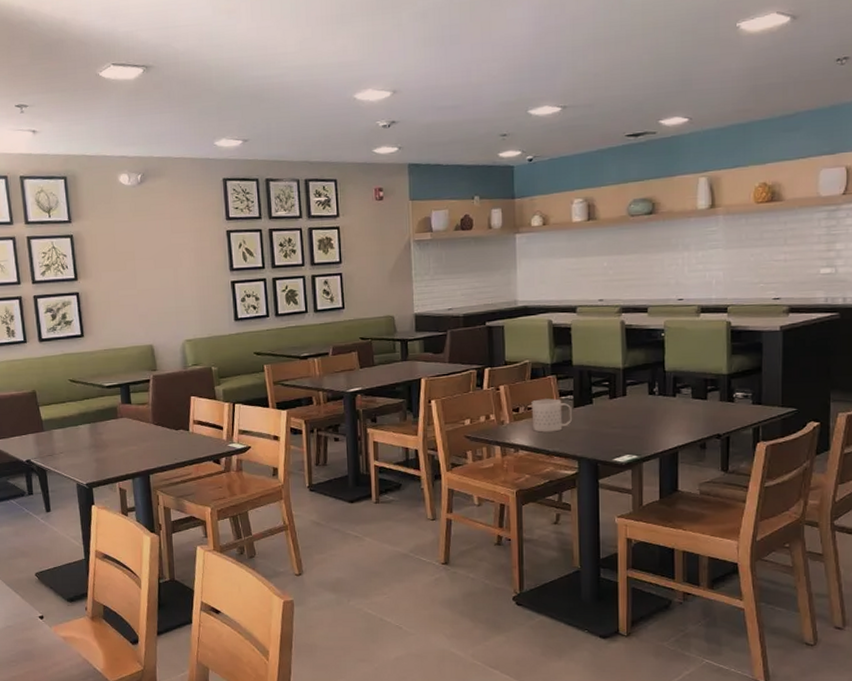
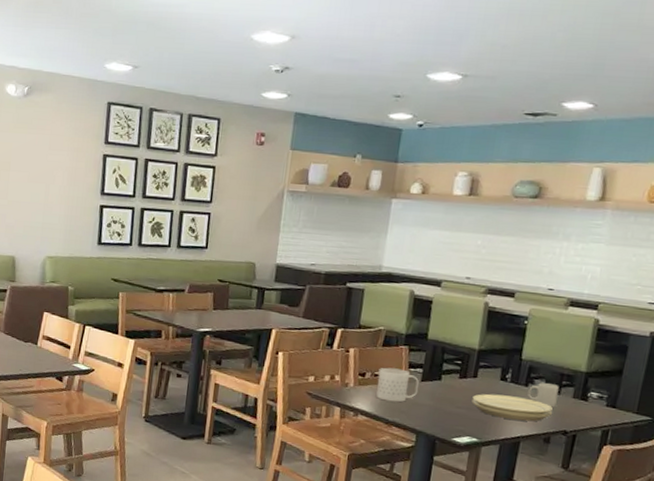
plate: none [625,408,704,432] -> present [472,393,553,422]
cup: none [677,390,705,414] -> present [528,383,559,408]

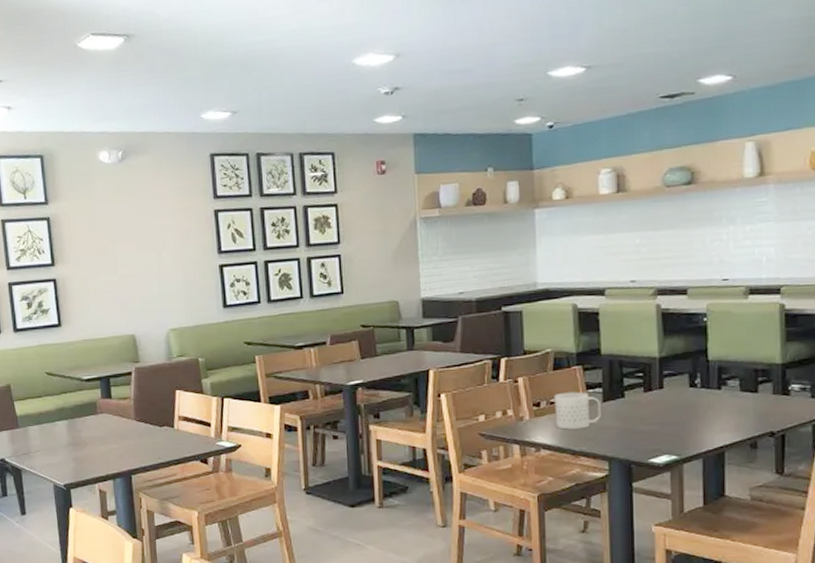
plate: present [472,393,553,422] -> none [662,402,755,429]
cup: present [528,383,559,408] -> none [722,382,756,408]

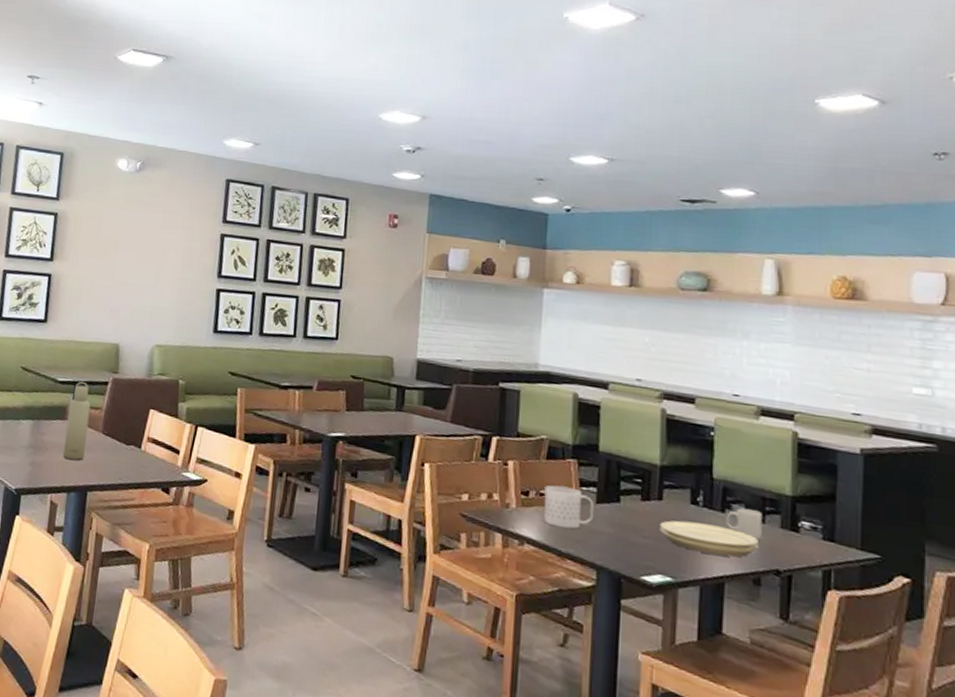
bottle: none [98,375,122,450] -> present [63,381,91,460]
plate: none [662,402,755,429] -> present [659,520,760,558]
cup: none [722,382,756,408] -> present [726,508,762,540]

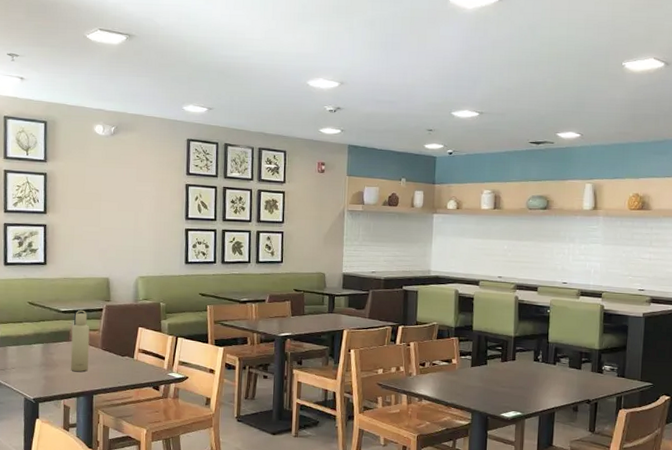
mug: present [543,485,594,530] -> none [435,357,470,387]
plate: present [659,520,760,558] -> none [513,373,578,394]
cup: present [726,508,762,540] -> none [556,361,580,381]

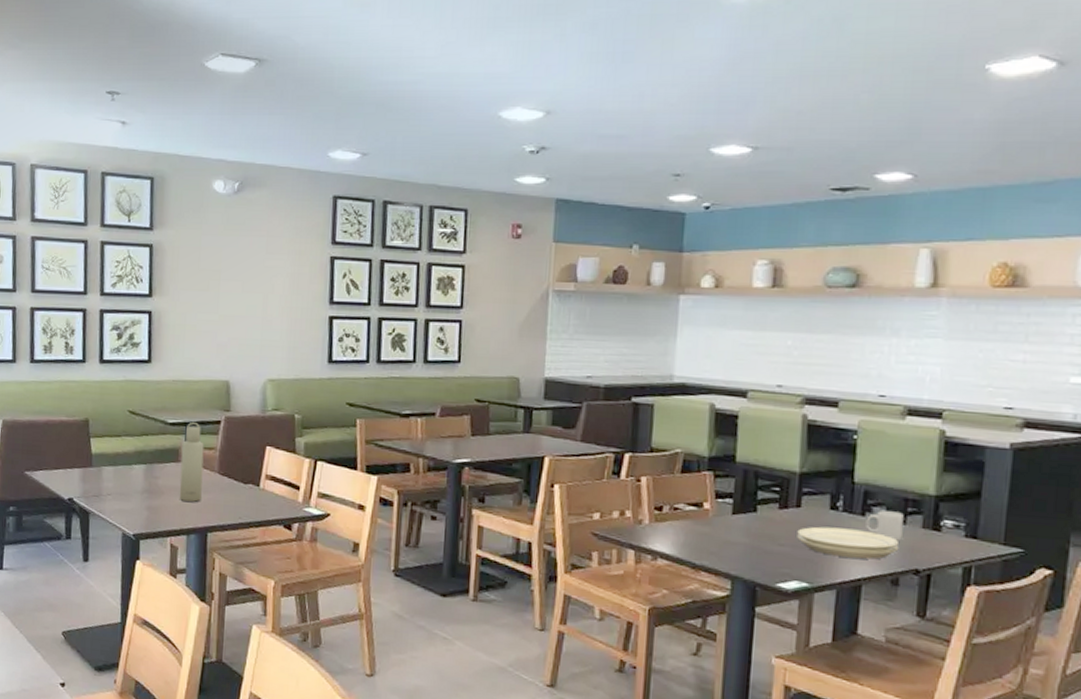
plate: none [513,373,578,394] -> present [797,526,899,560]
cup: none [556,361,580,381] -> present [866,511,904,541]

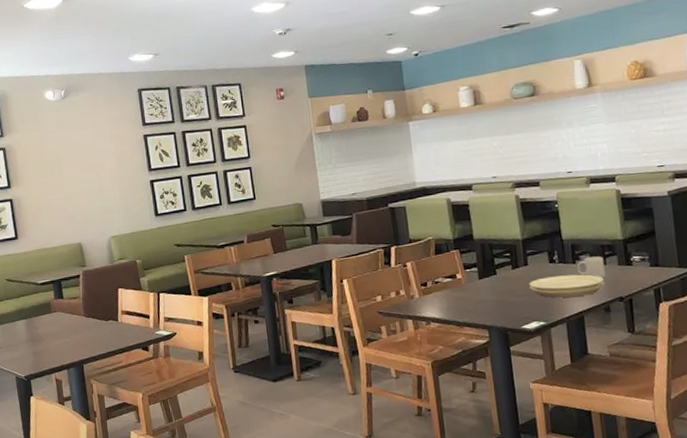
bottle: present [179,421,204,503] -> none [52,279,74,343]

